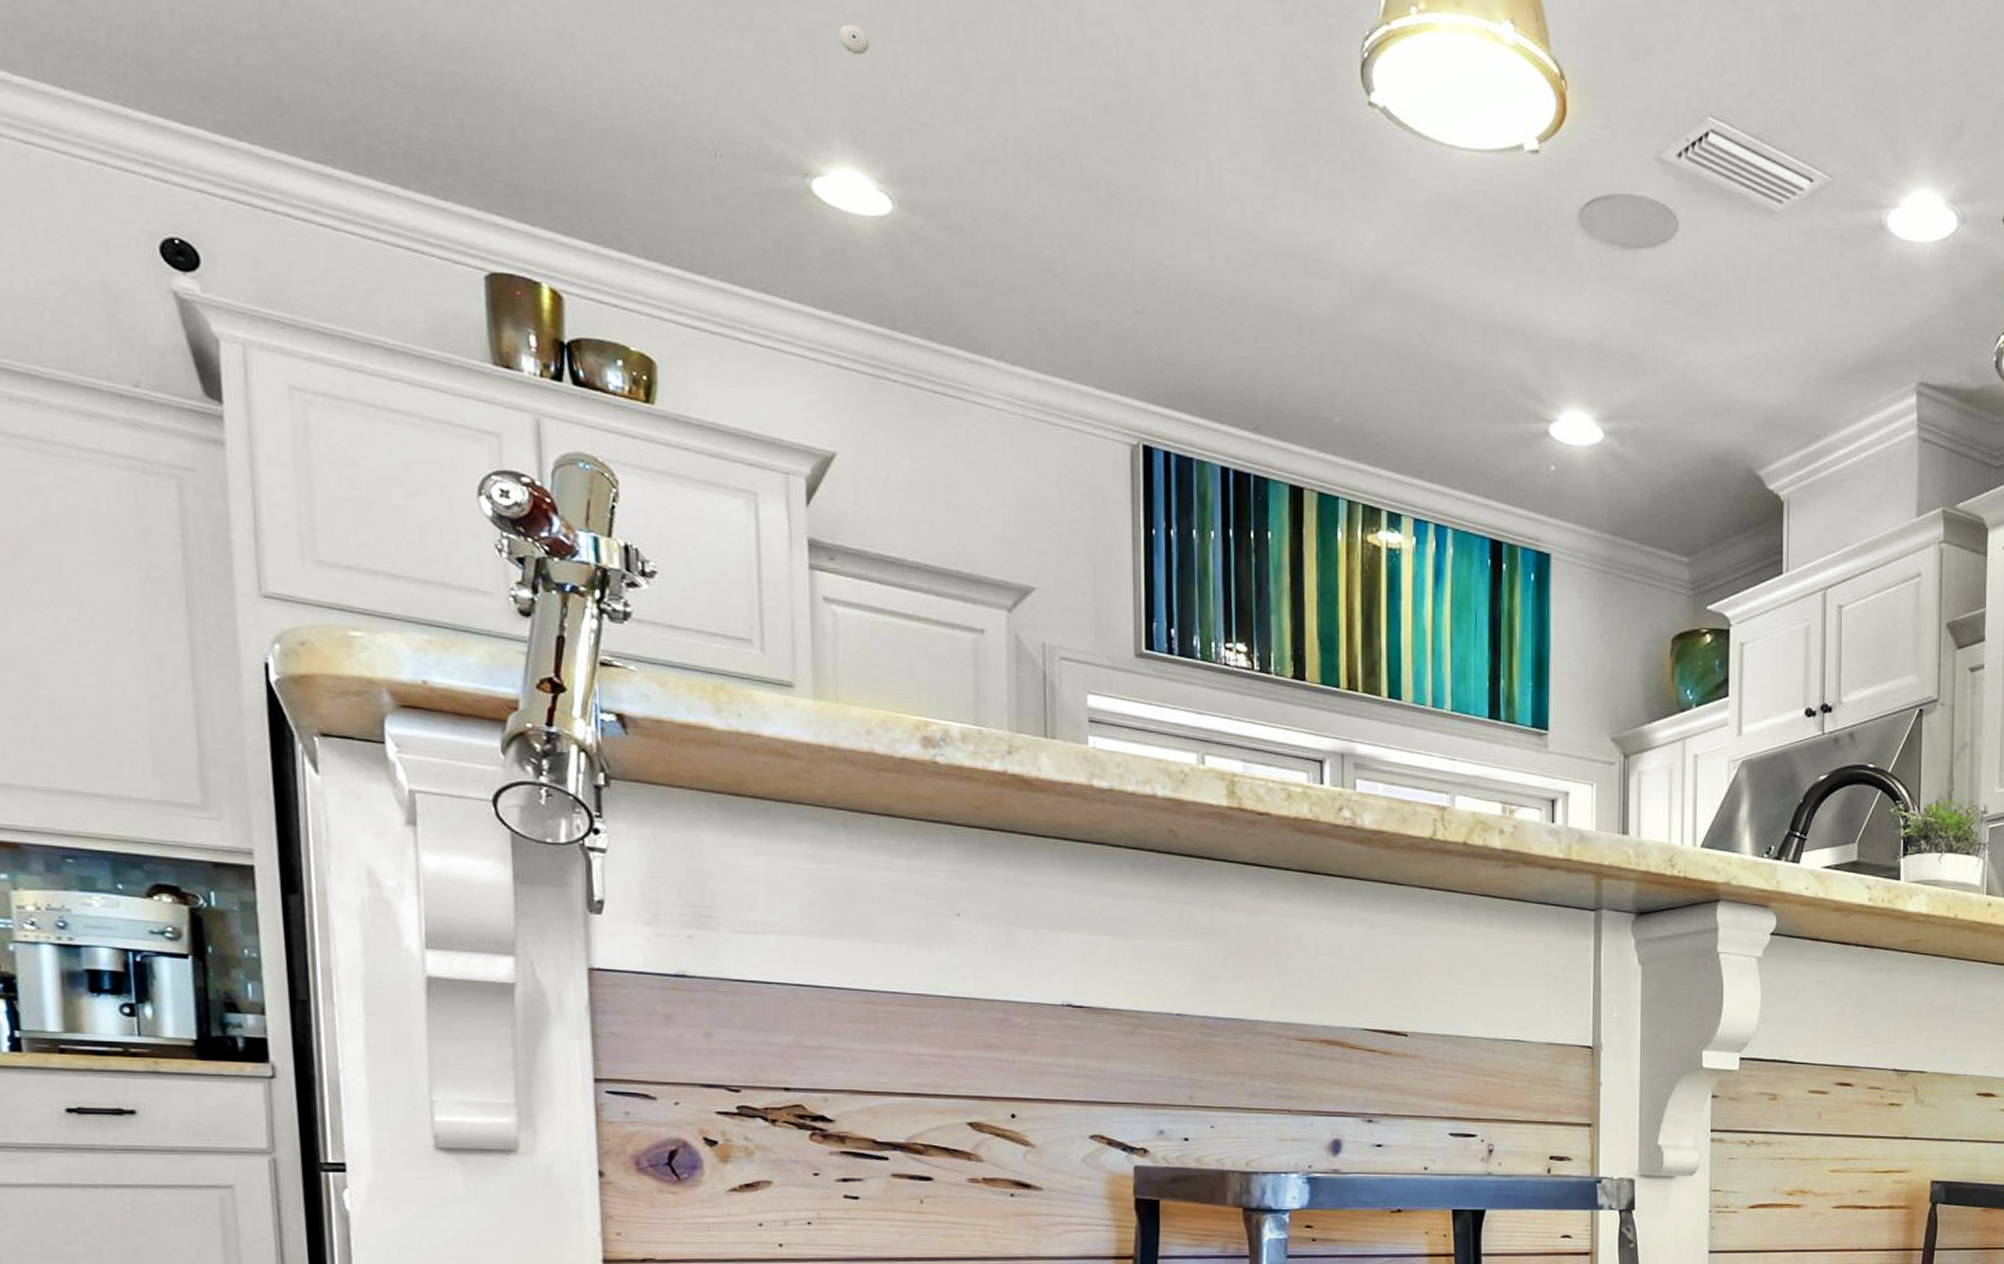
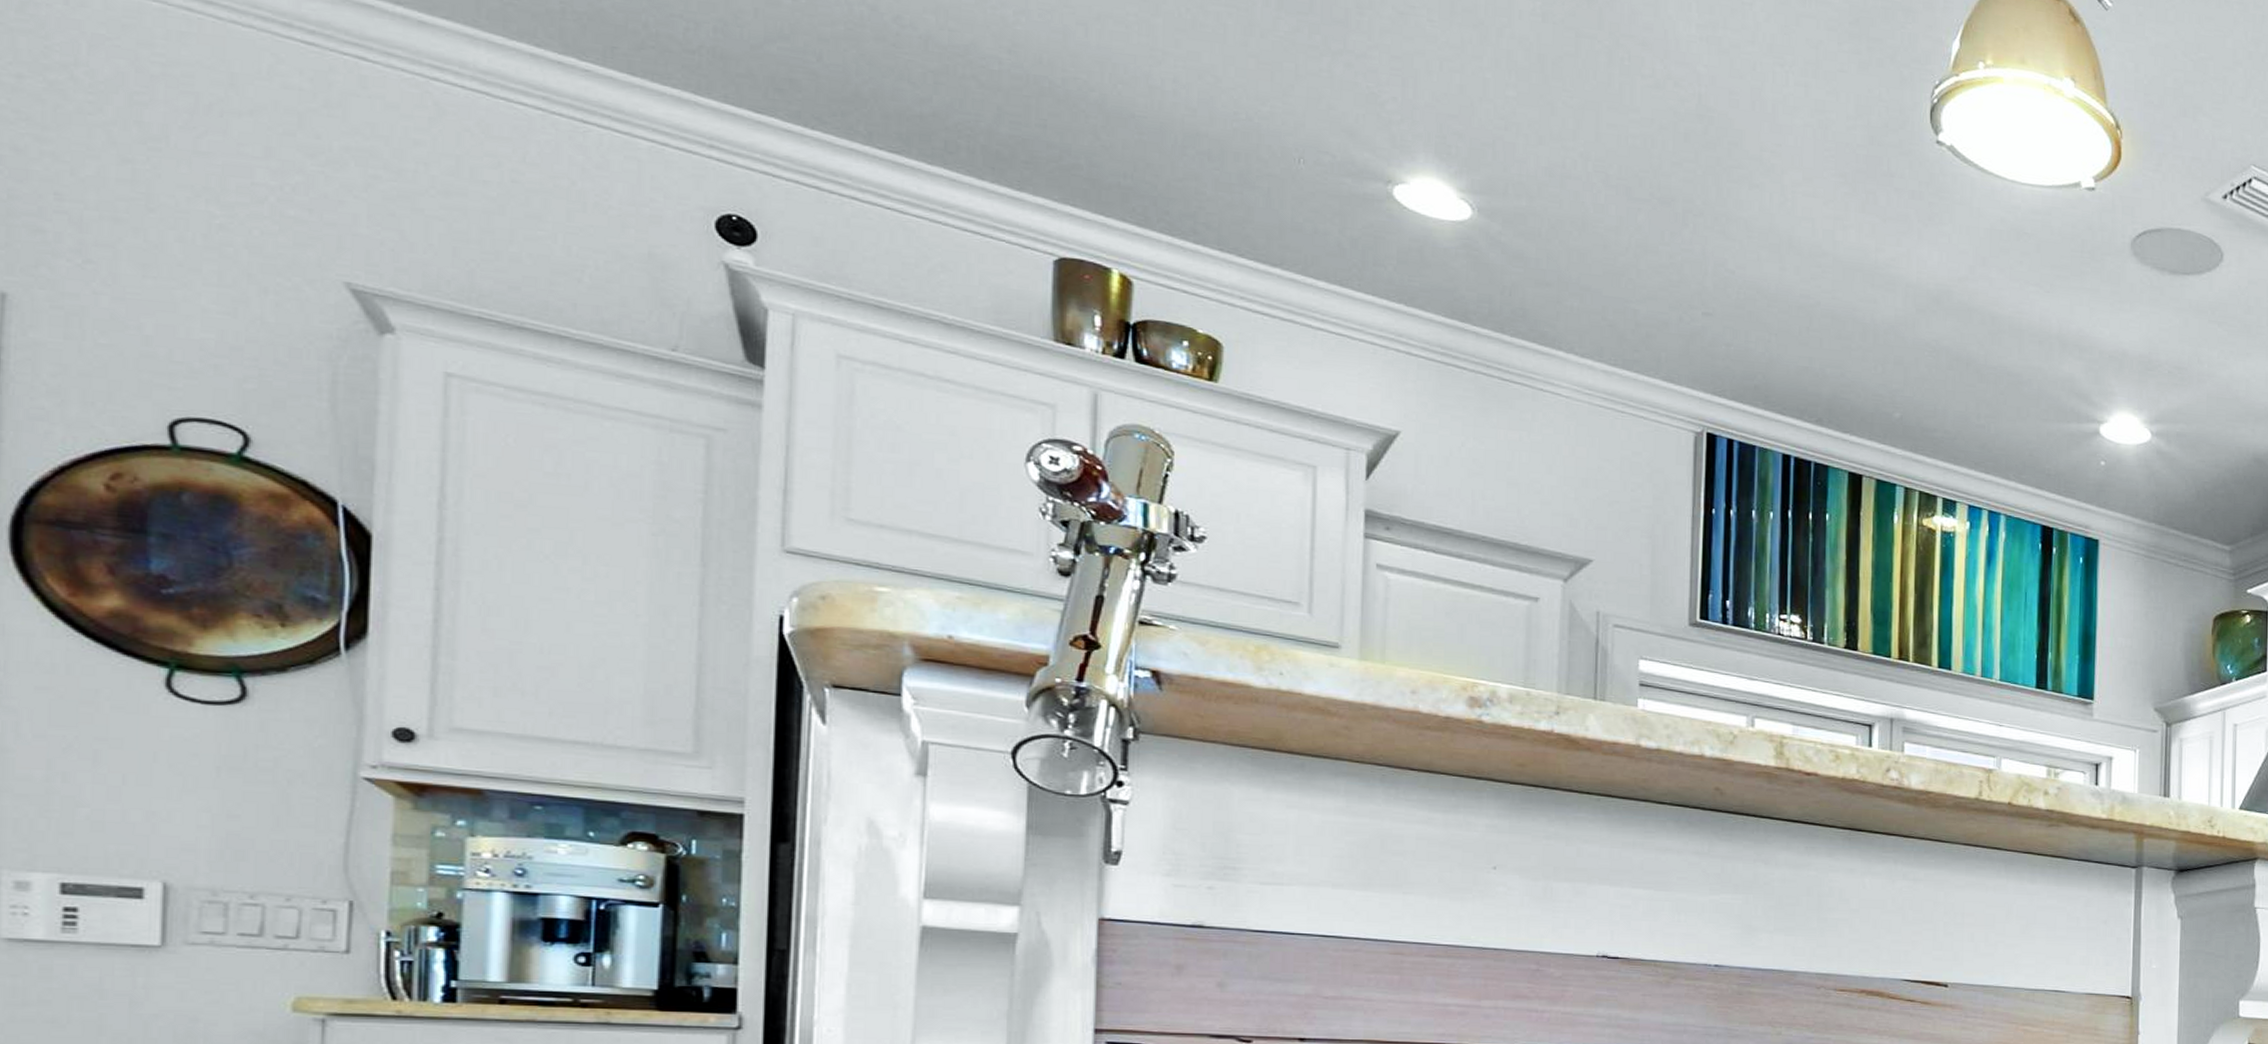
smoke detector: present [838,24,870,55] -> none [1429,53,1460,80]

